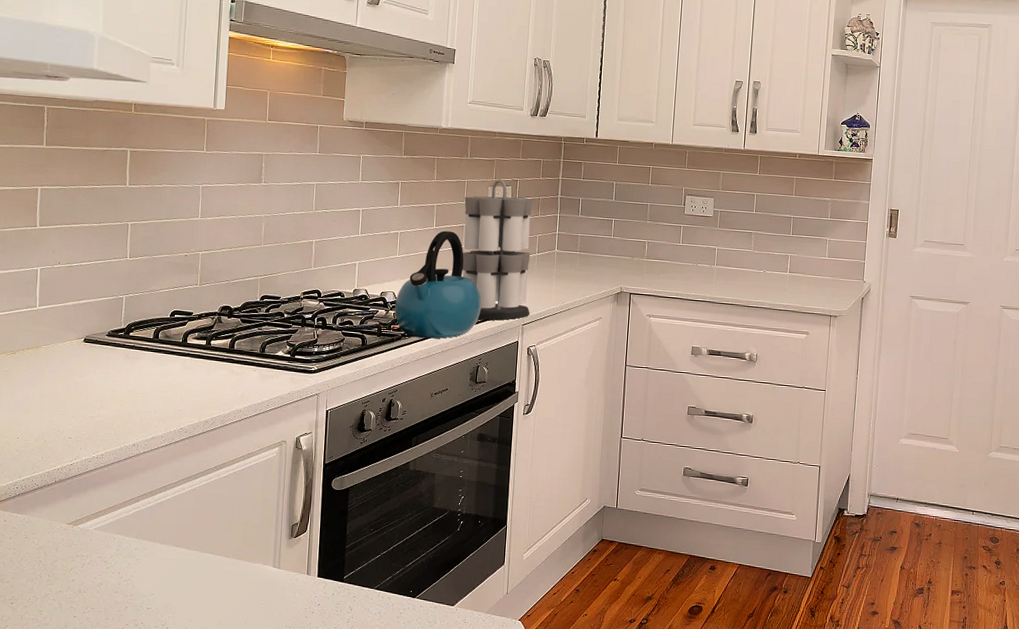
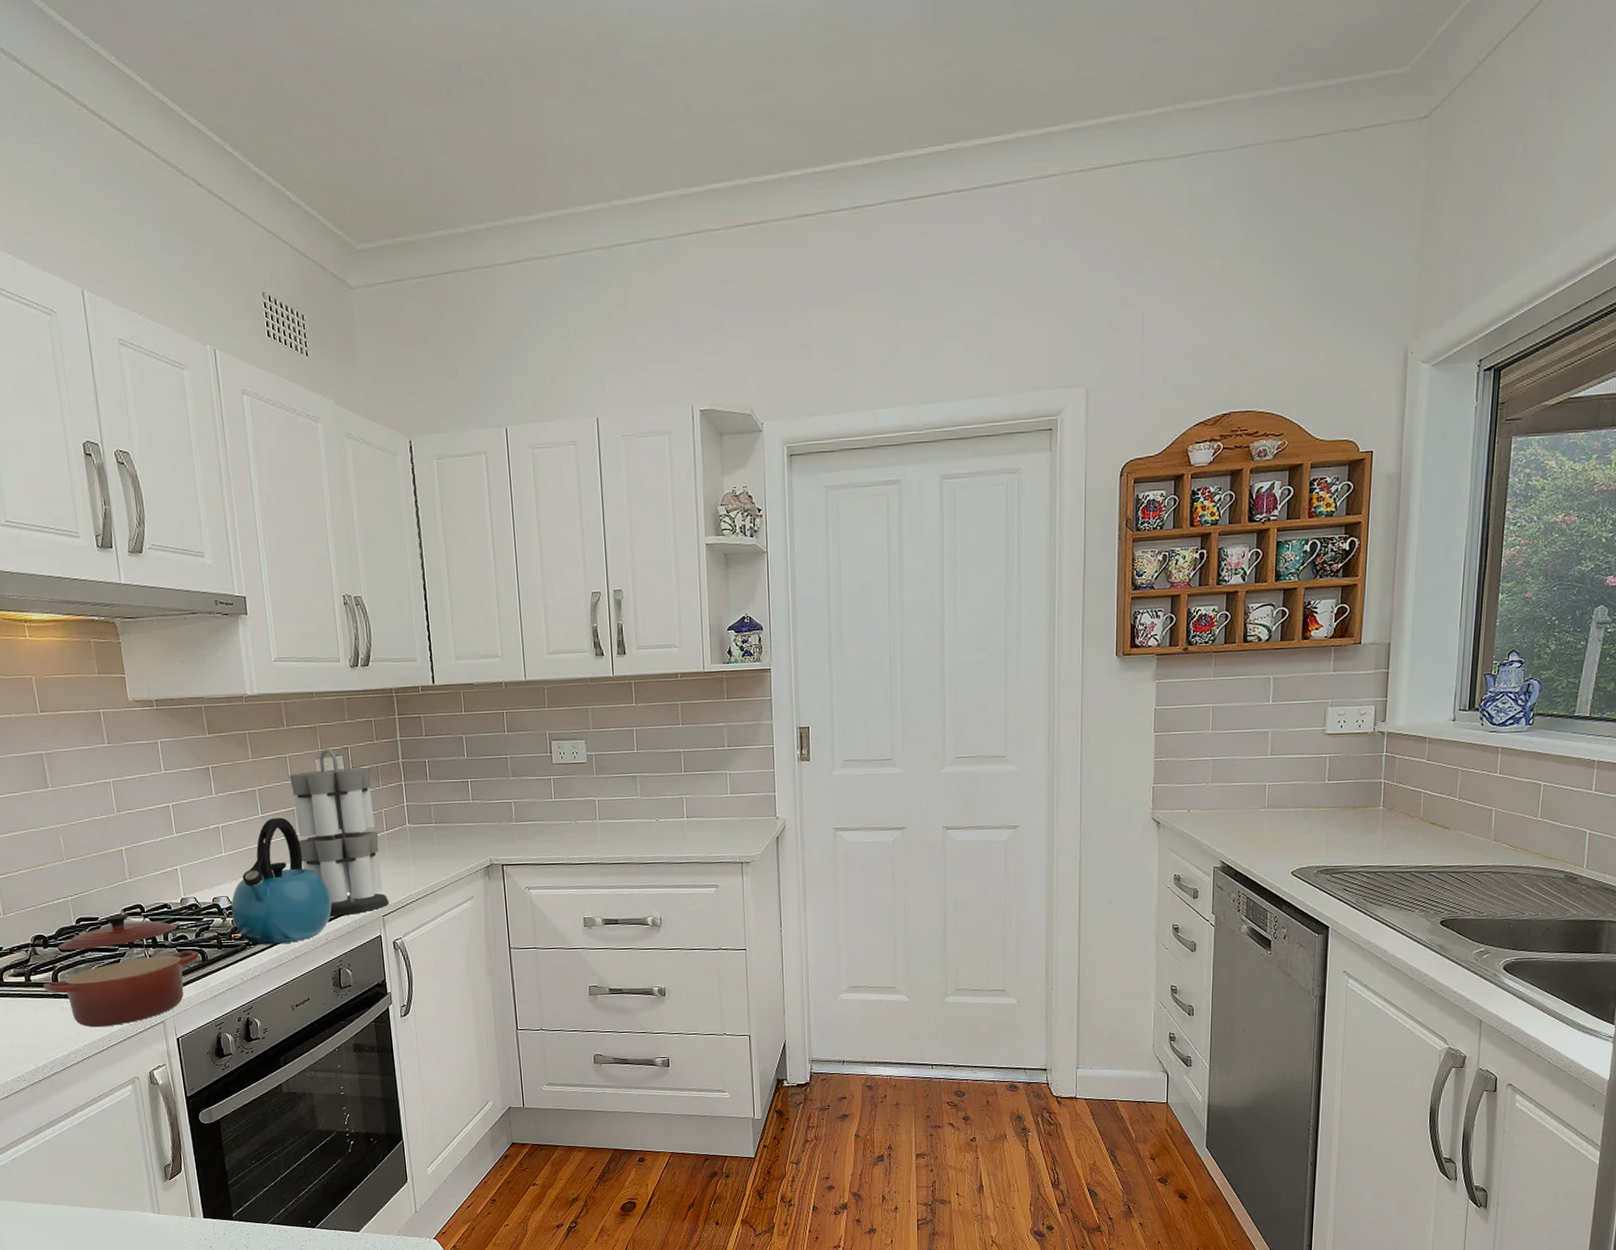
saucepan: none [220,296,360,393] -> present [43,914,199,1028]

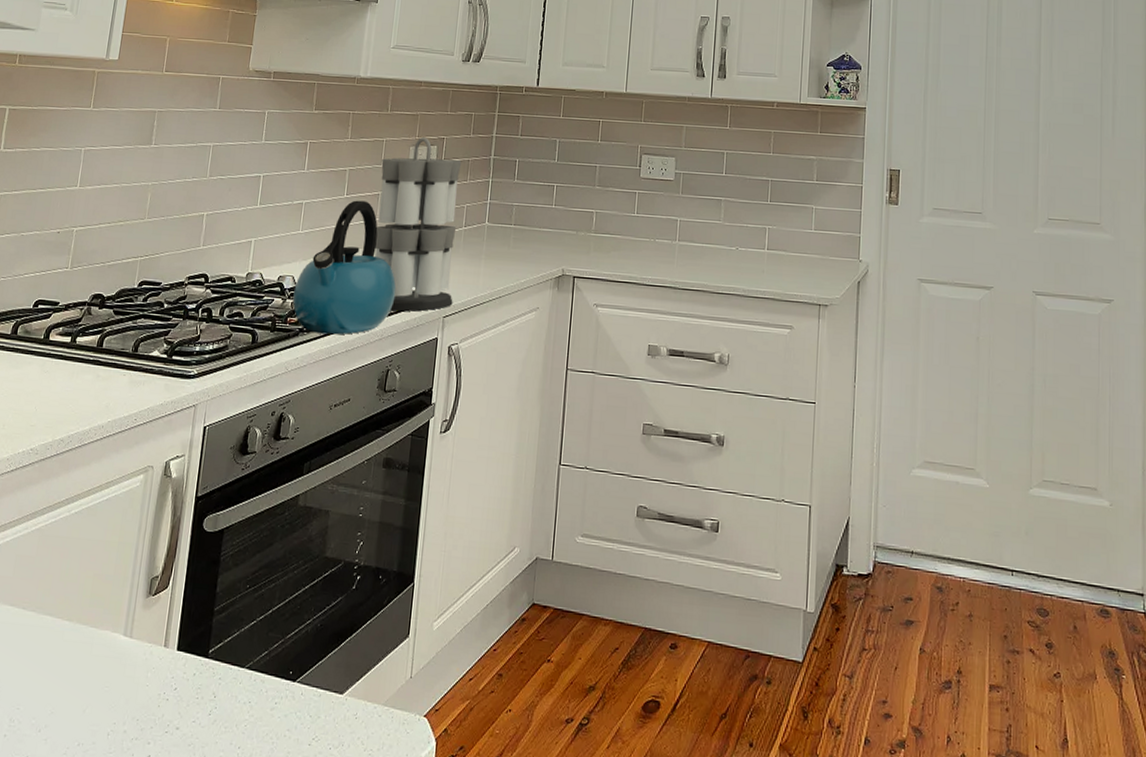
saucepan: present [43,914,199,1028] -> none [86,281,250,404]

